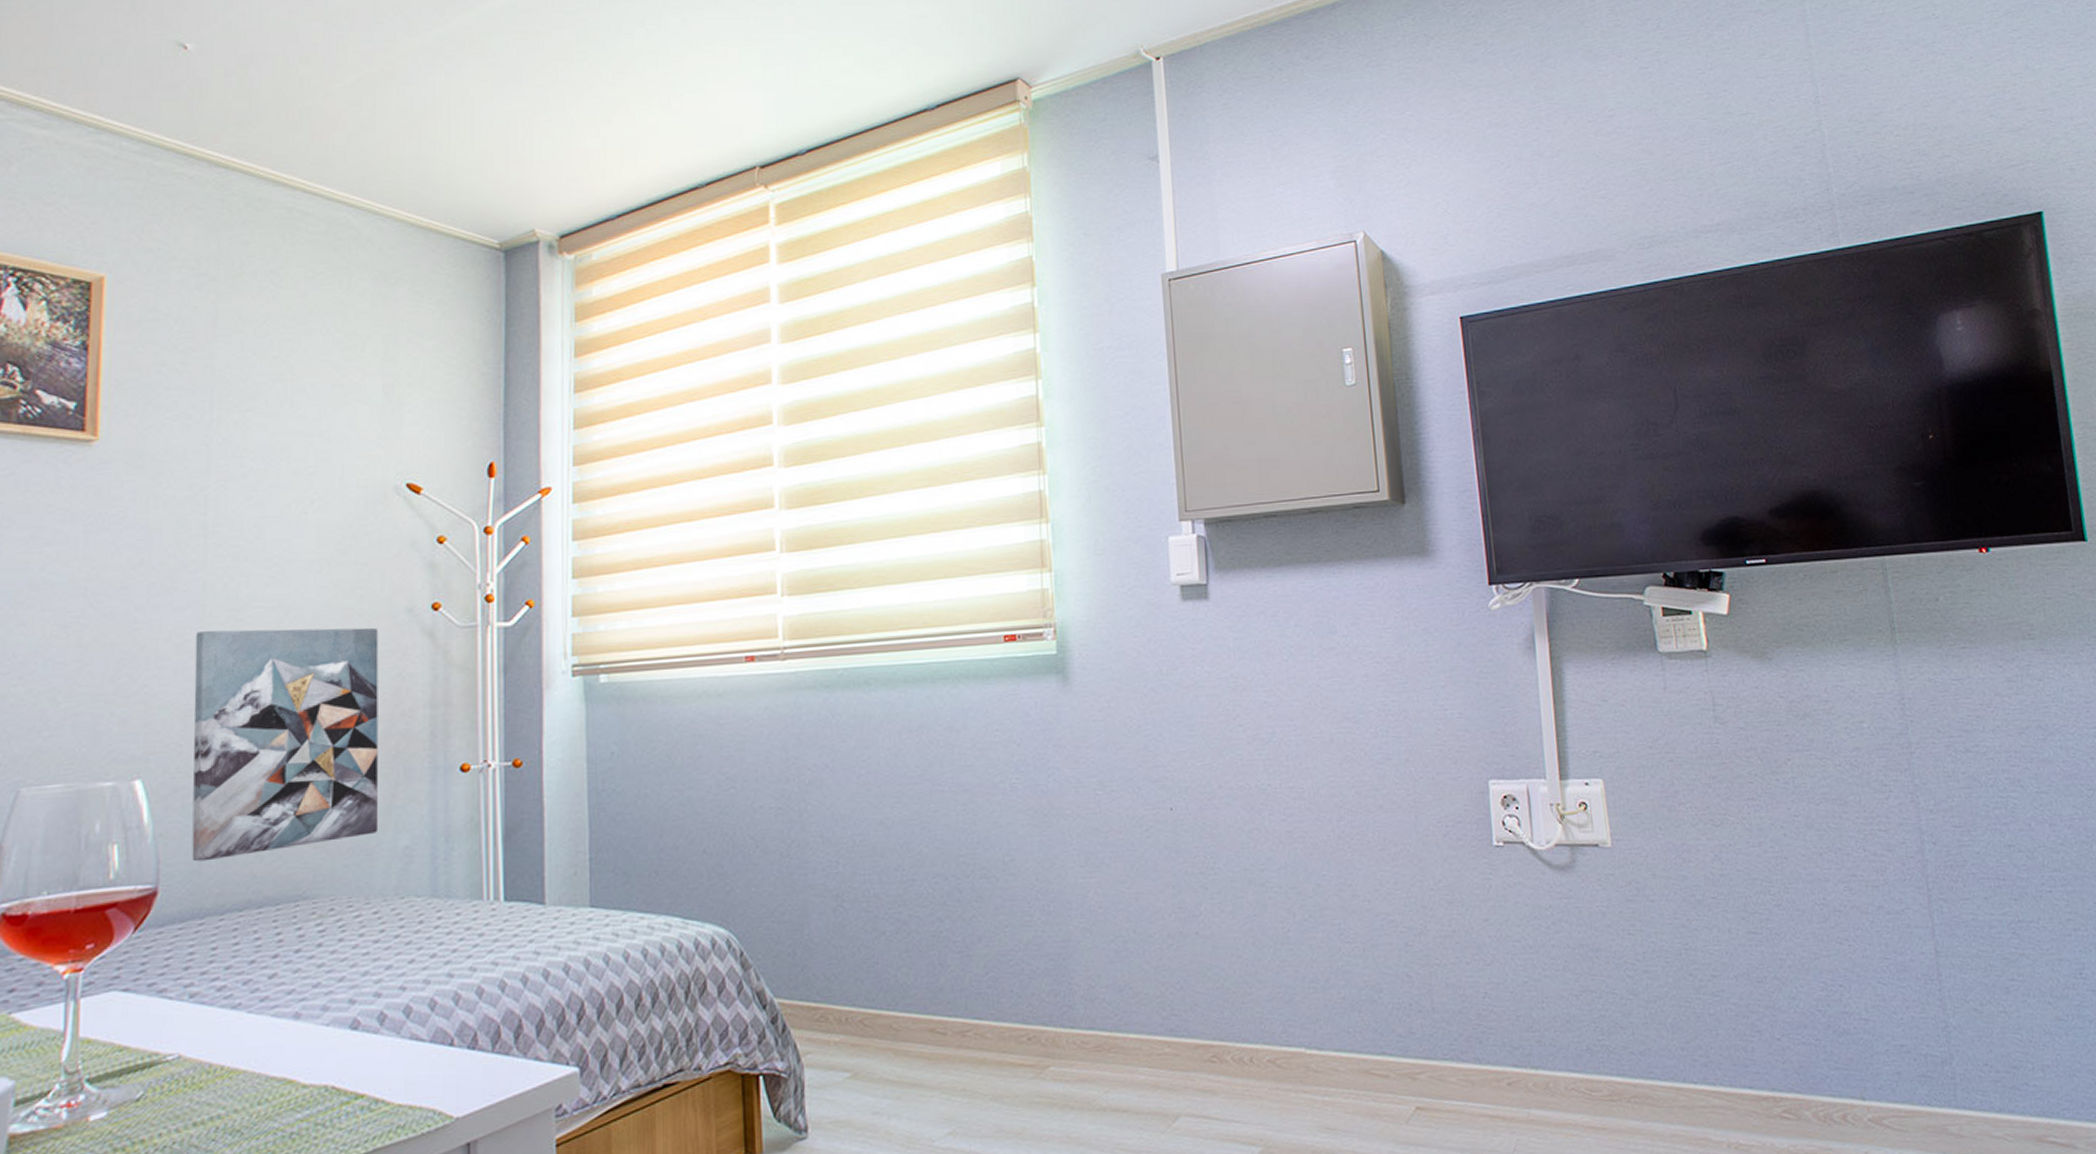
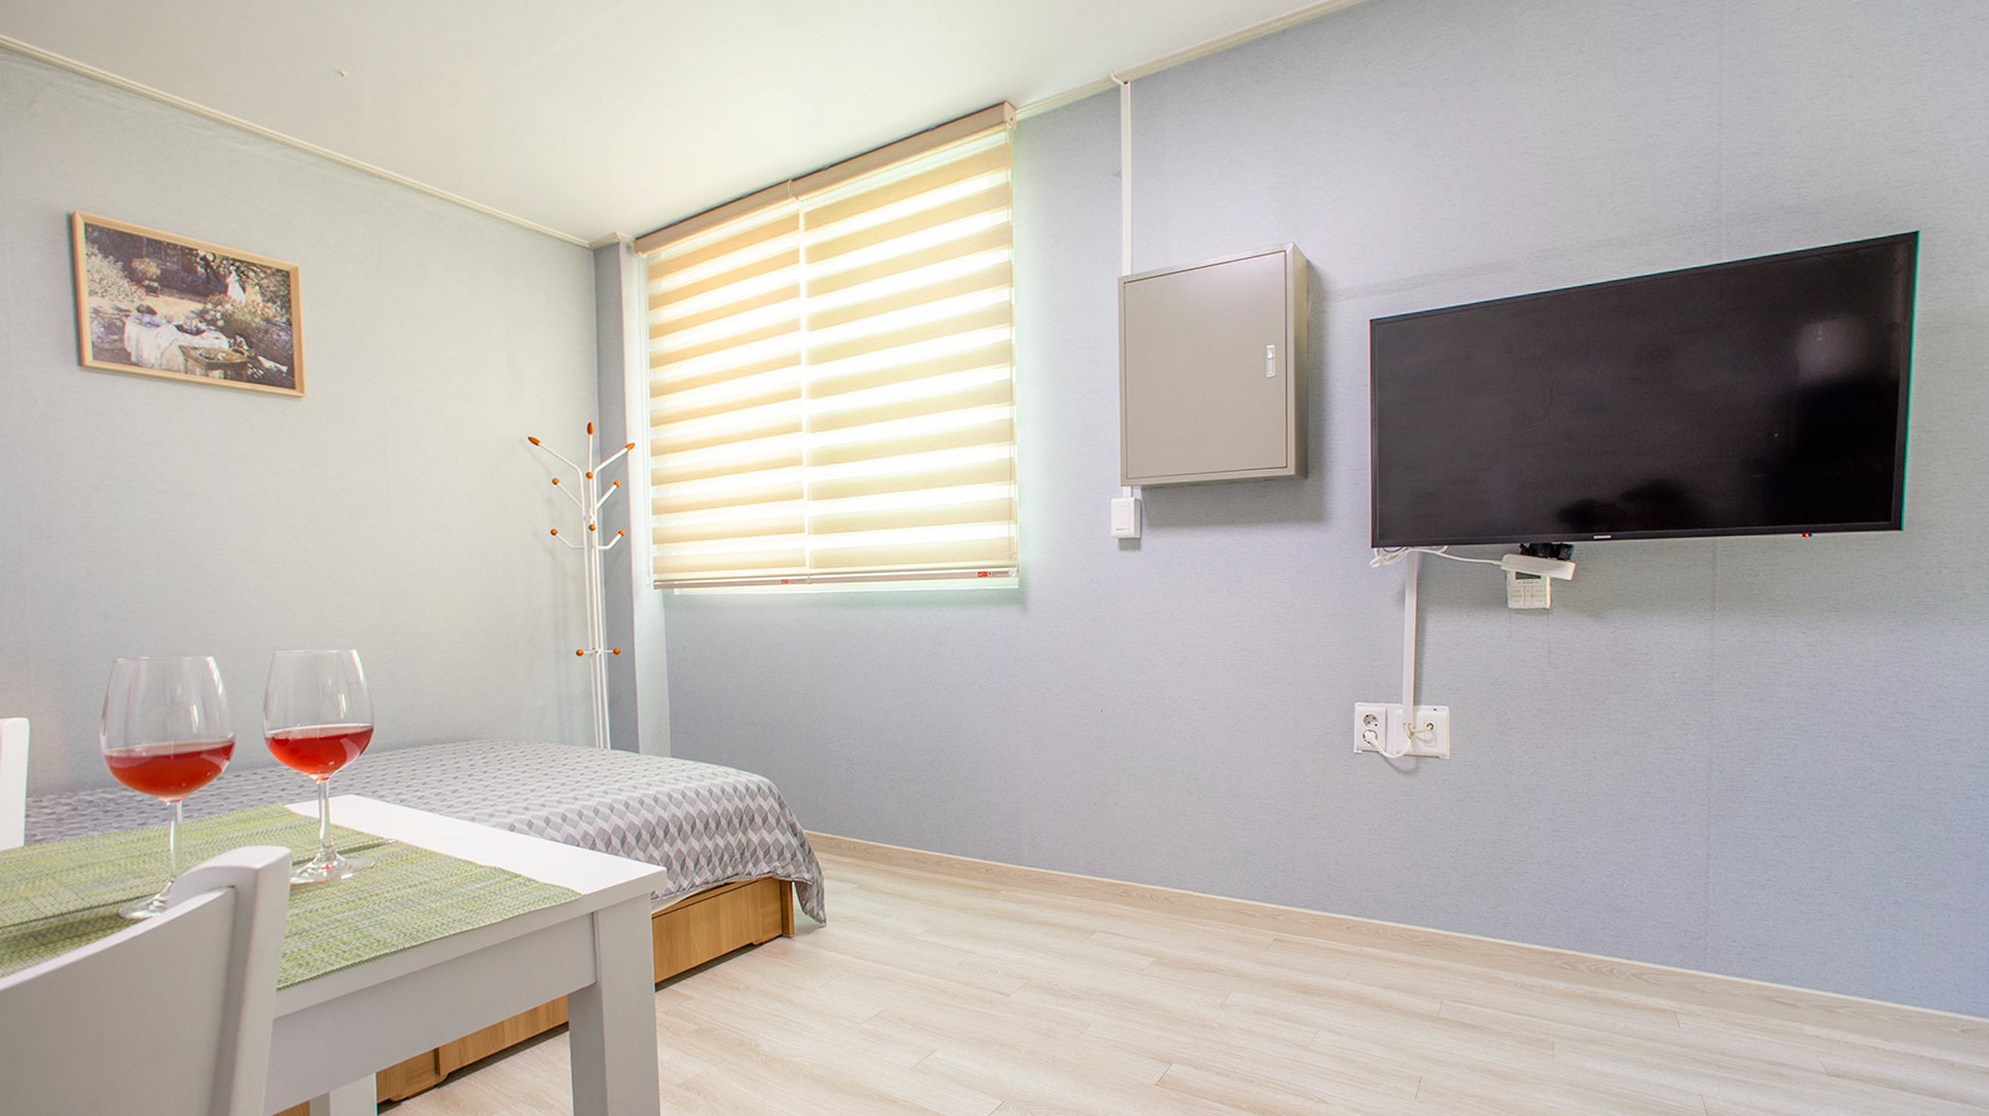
wall art: present [192,627,379,862] -> none [385,543,521,709]

